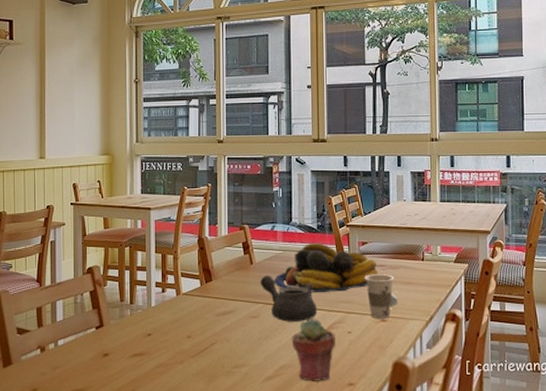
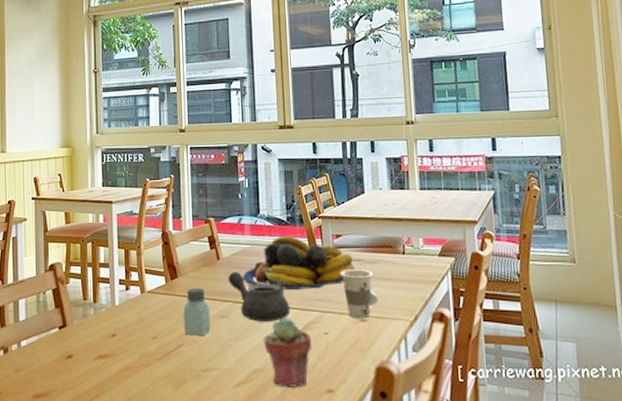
saltshaker: none [217,291,243,335] -> present [183,288,211,336]

